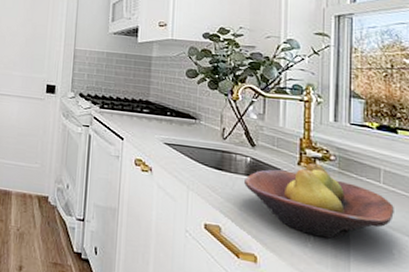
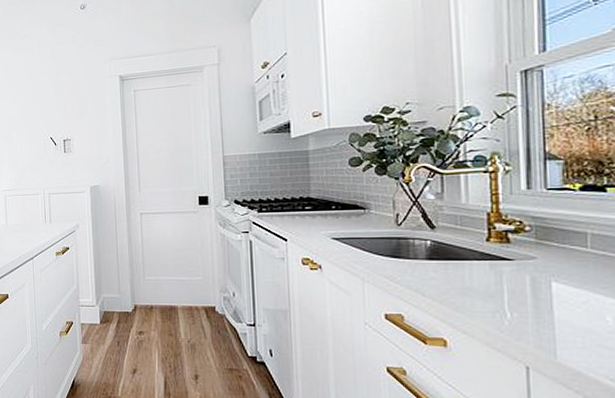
fruit bowl: present [243,163,394,239] -> none [424,237,606,313]

